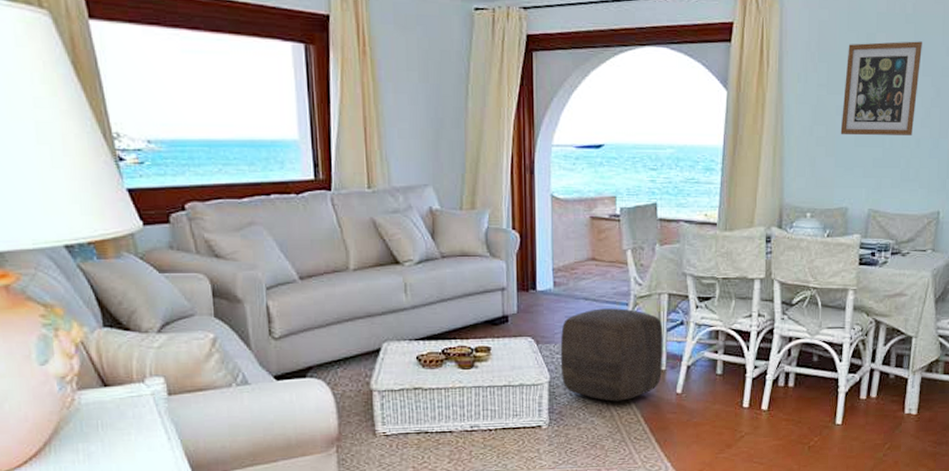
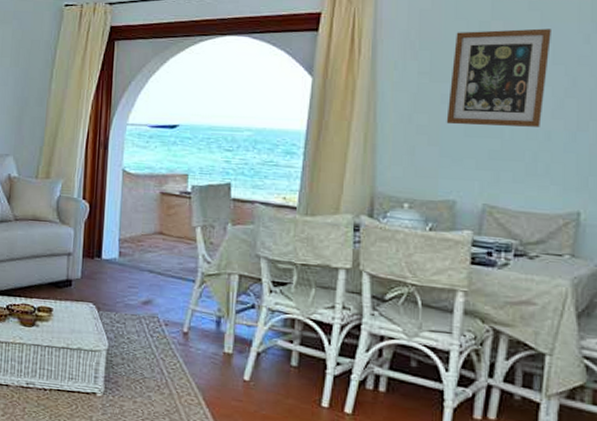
ottoman: present [560,308,663,401] -> none [120,282,232,380]

